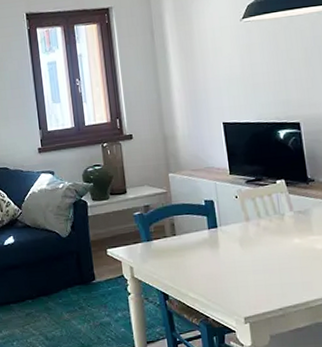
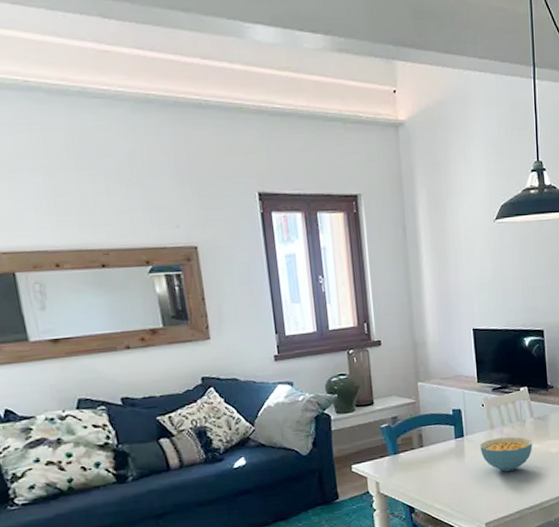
cereal bowl: none [235,229,294,265] -> present [480,436,533,472]

